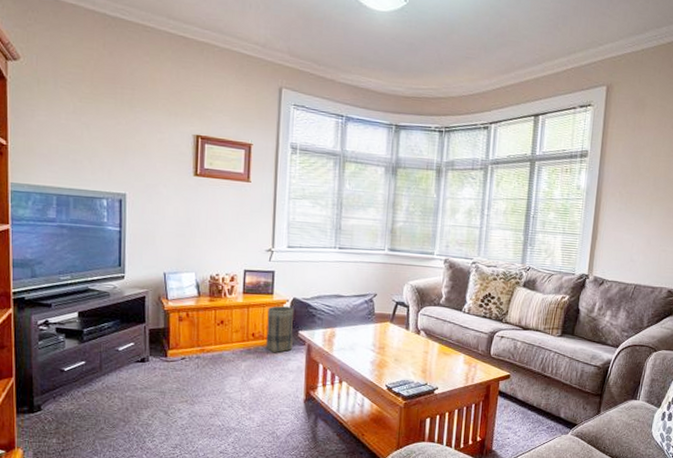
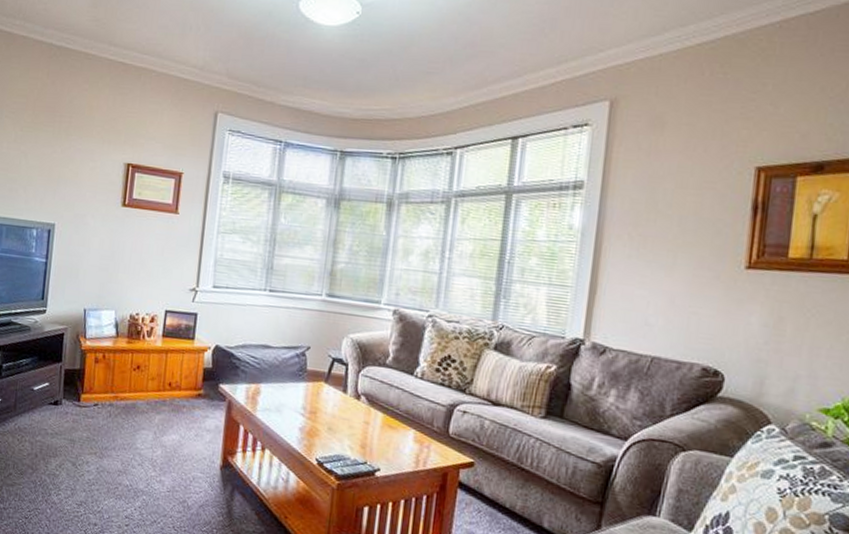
basket: present [266,306,293,353] -> none [182,353,215,408]

